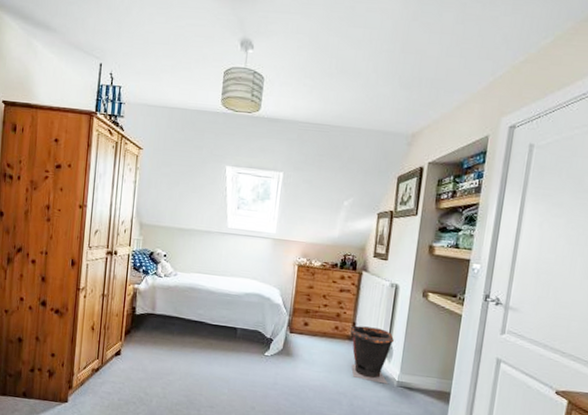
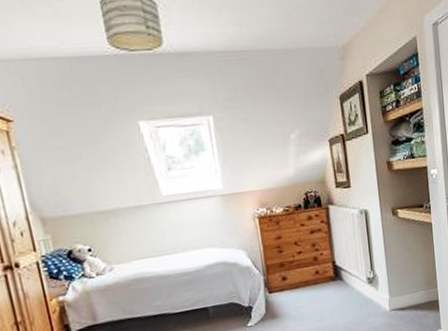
waste bin: present [351,326,395,384] -> none [332,259,381,317]

